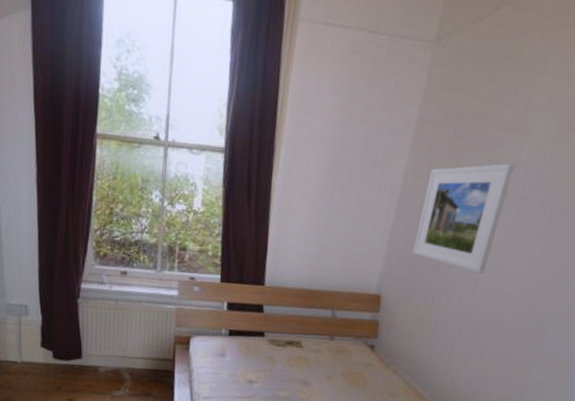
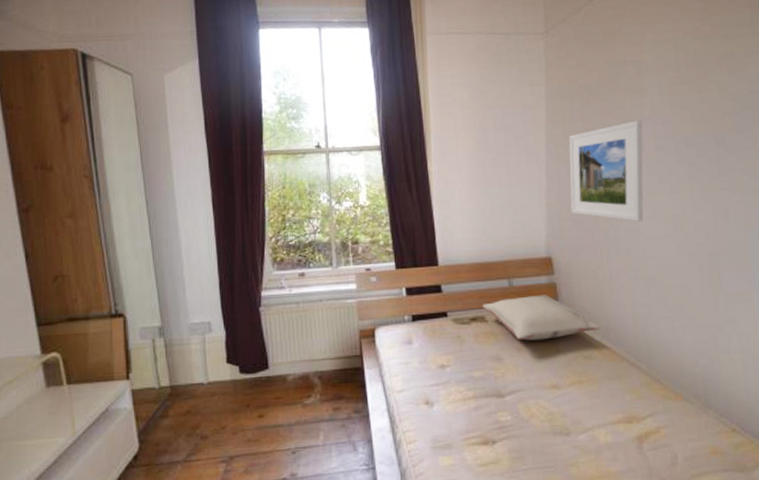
pillow: none [300,328,413,373] -> present [482,295,602,341]

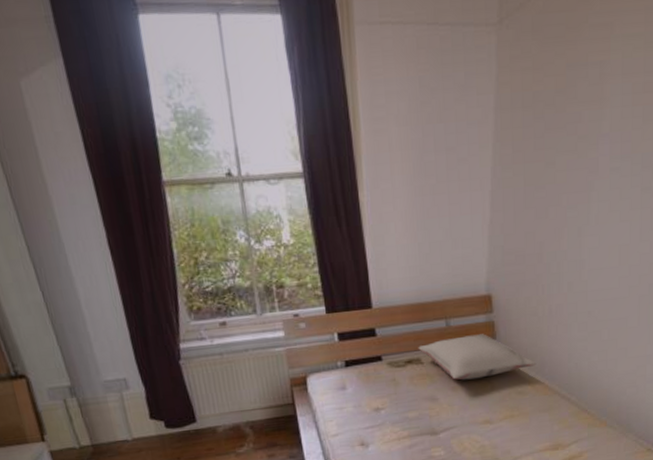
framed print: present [568,120,644,222] -> none [514,136,599,254]

